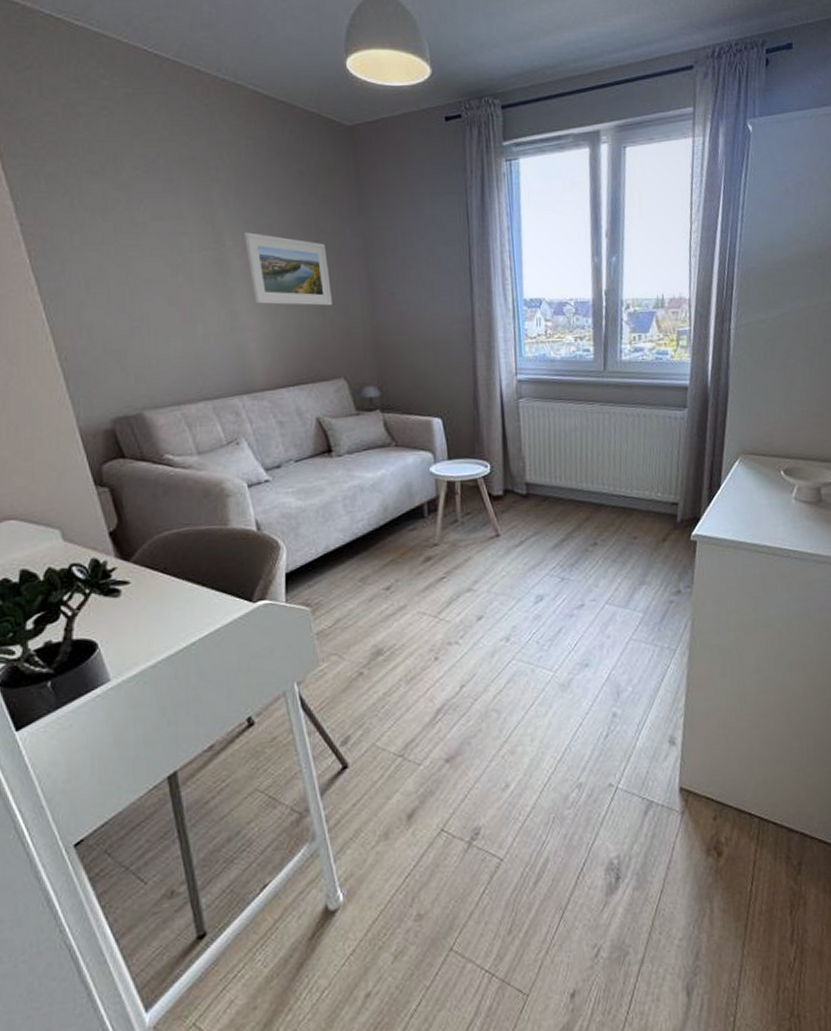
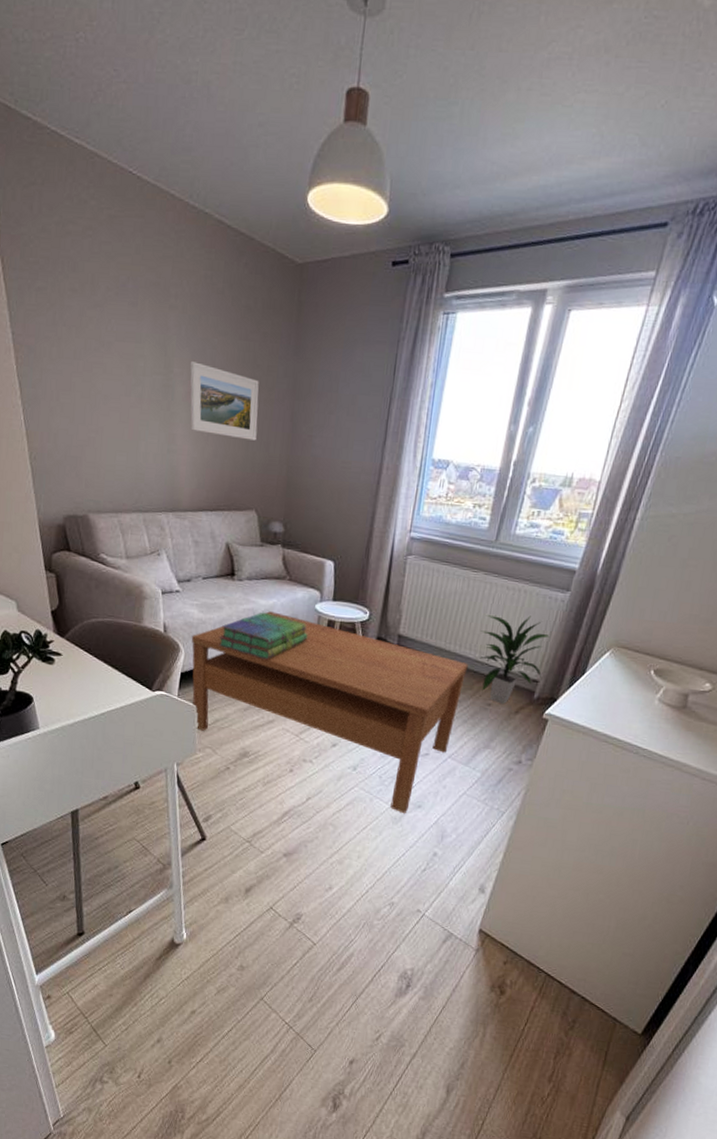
coffee table: none [291,483,605,678] -> present [191,611,468,814]
stack of books: none [324,486,428,539] -> present [218,612,308,660]
indoor plant: none [609,439,681,535] -> present [480,615,550,705]

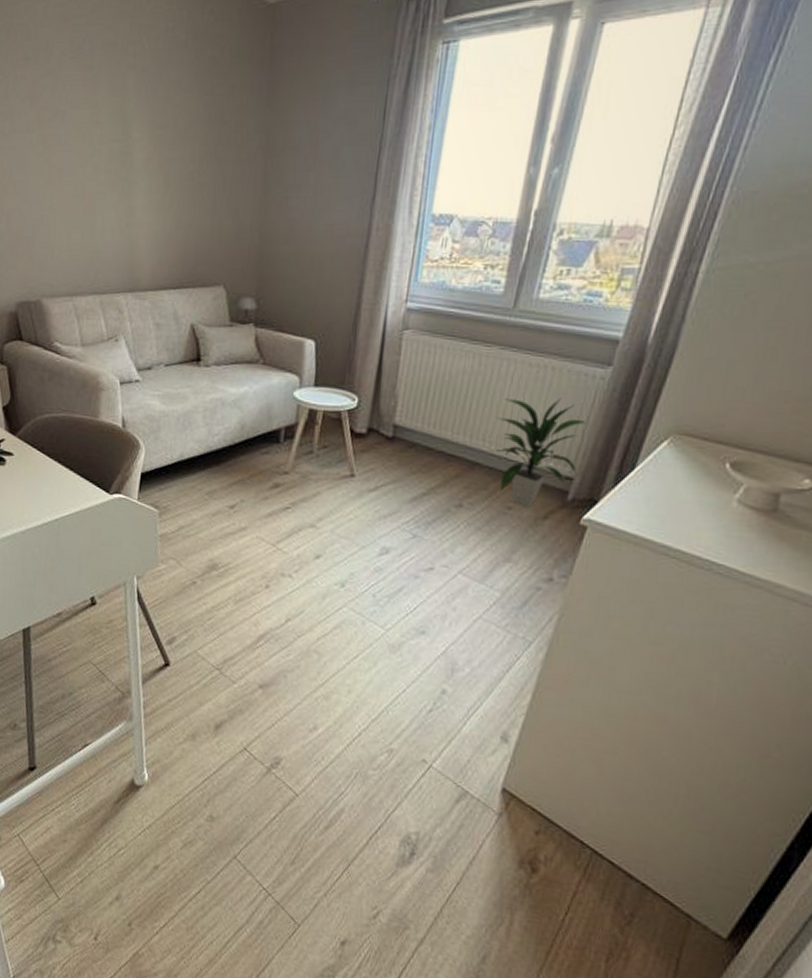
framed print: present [190,362,259,441] -> none [150,124,227,207]
coffee table: present [191,611,468,814] -> none [152,400,482,642]
stack of books: present [218,612,308,660] -> none [183,401,286,457]

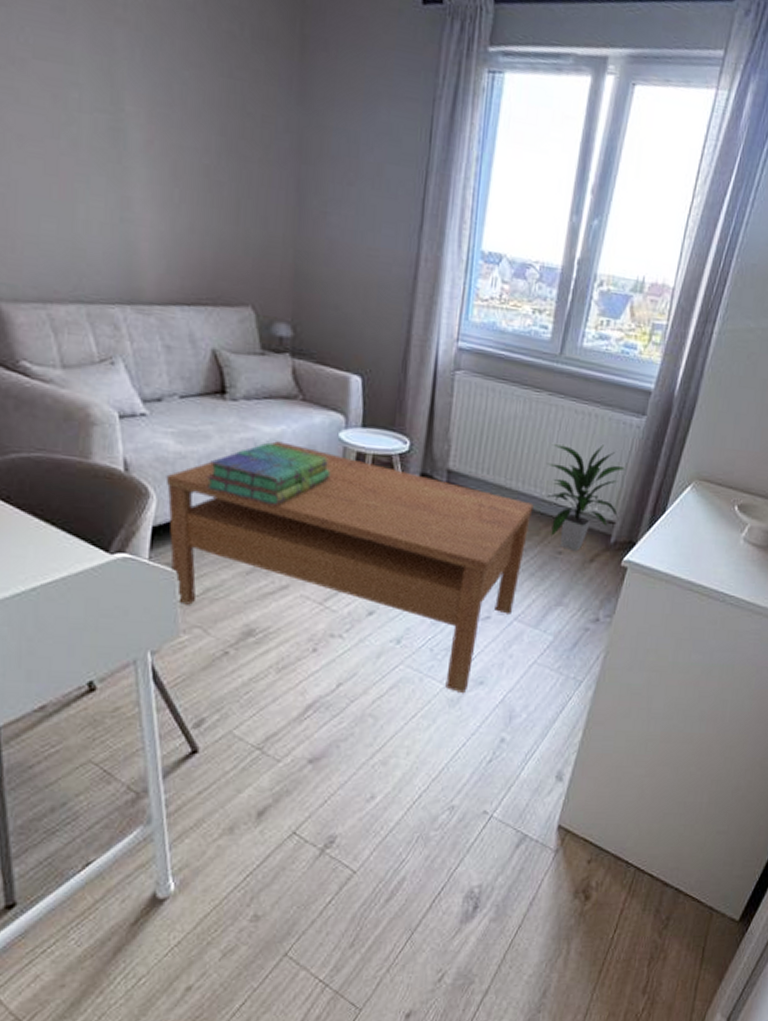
coffee table: none [152,400,482,642] -> present [165,441,534,694]
stack of books: none [183,401,286,457] -> present [206,442,331,506]

